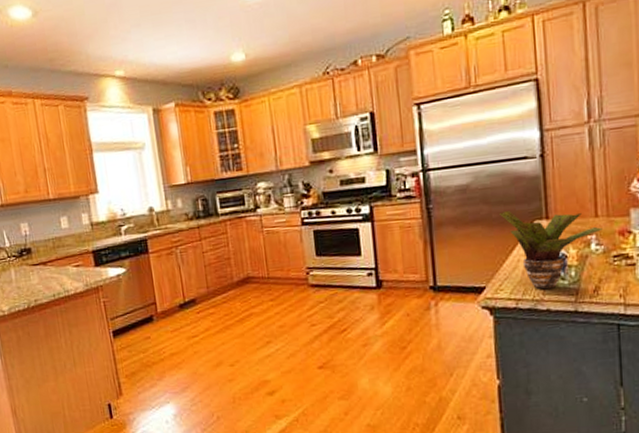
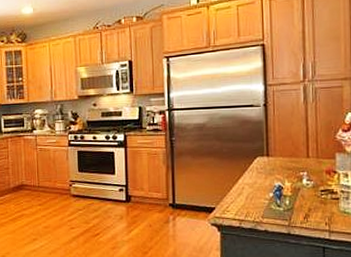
potted plant: present [499,211,603,290] -> none [229,147,313,214]

